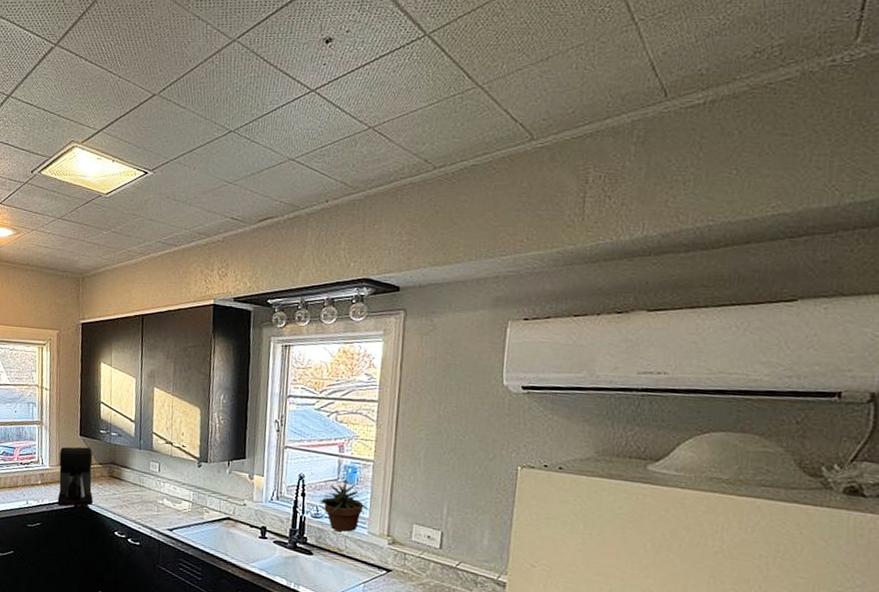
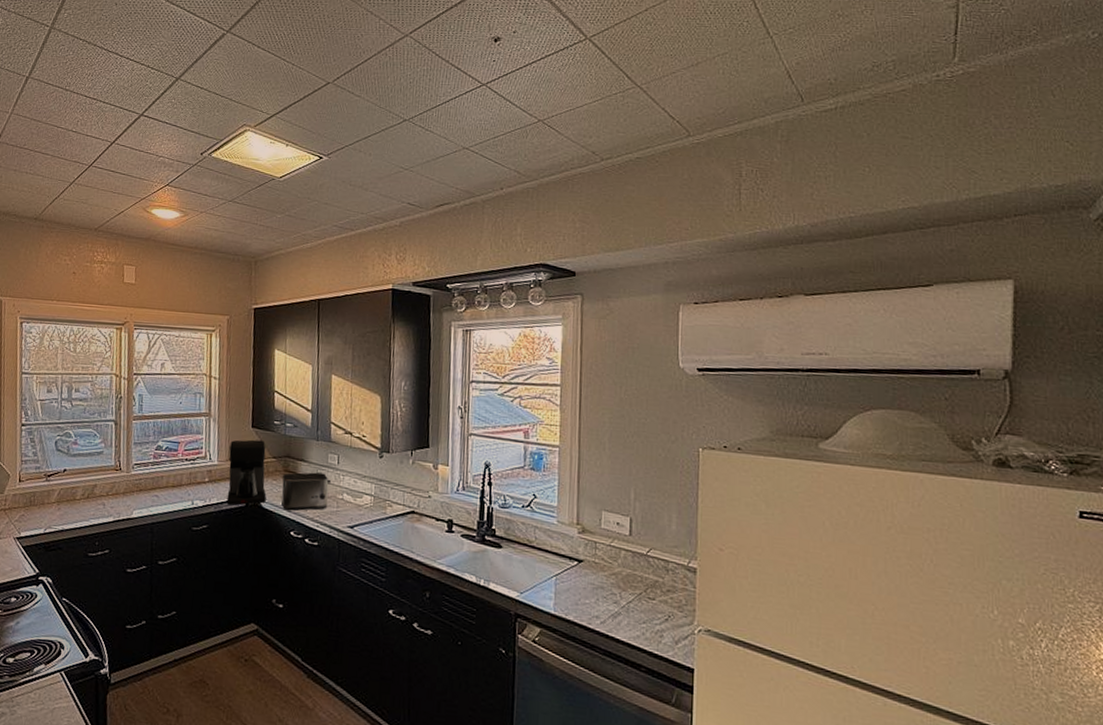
toaster: none [105,478,152,514] -> present [280,472,331,511]
potted plant: present [319,479,369,533] -> none [507,466,557,523]

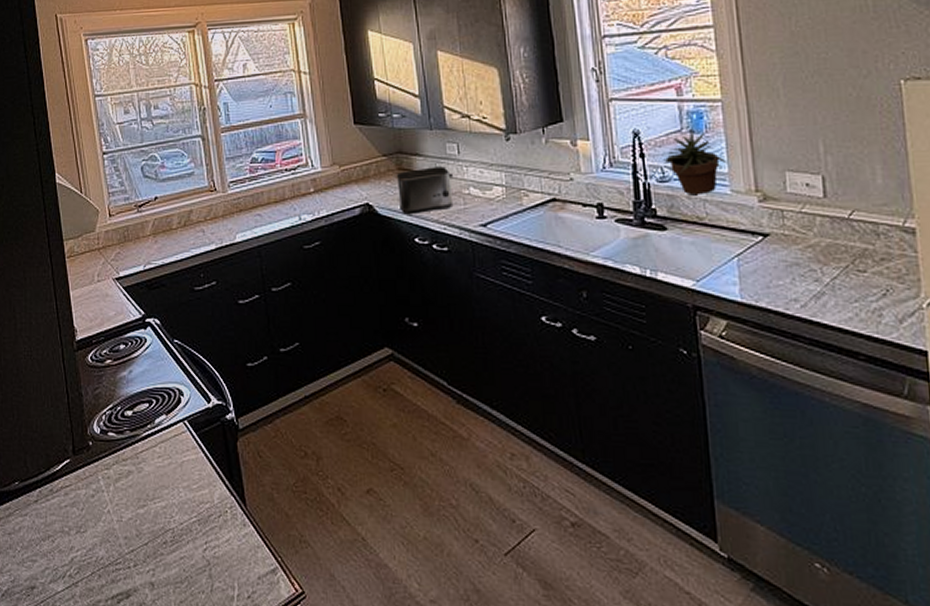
coffee maker: present [226,439,267,506] -> none [332,137,382,216]
potted plant: none [507,466,557,523] -> present [663,128,727,196]

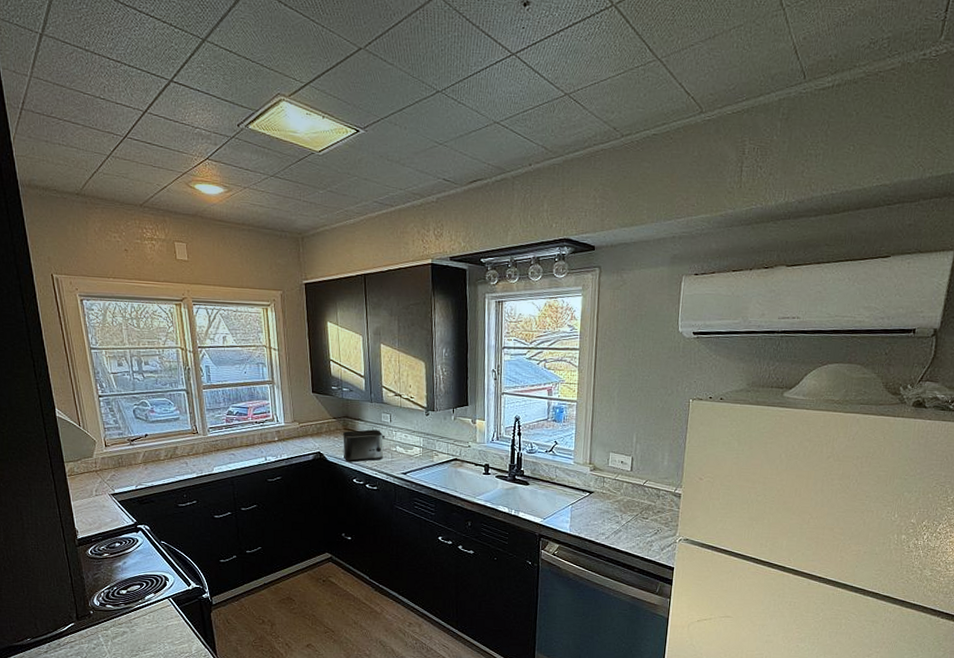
potted plant: present [663,128,727,196] -> none [533,418,574,464]

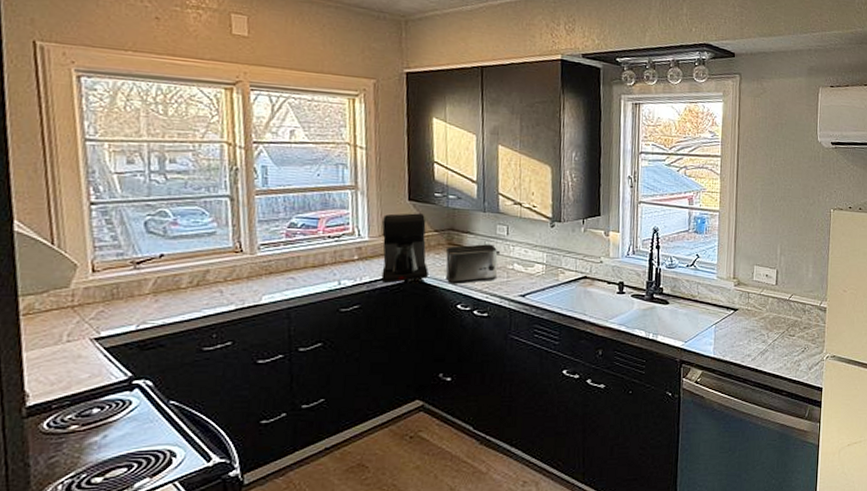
coffee maker: none [294,403,330,460] -> present [381,213,428,283]

